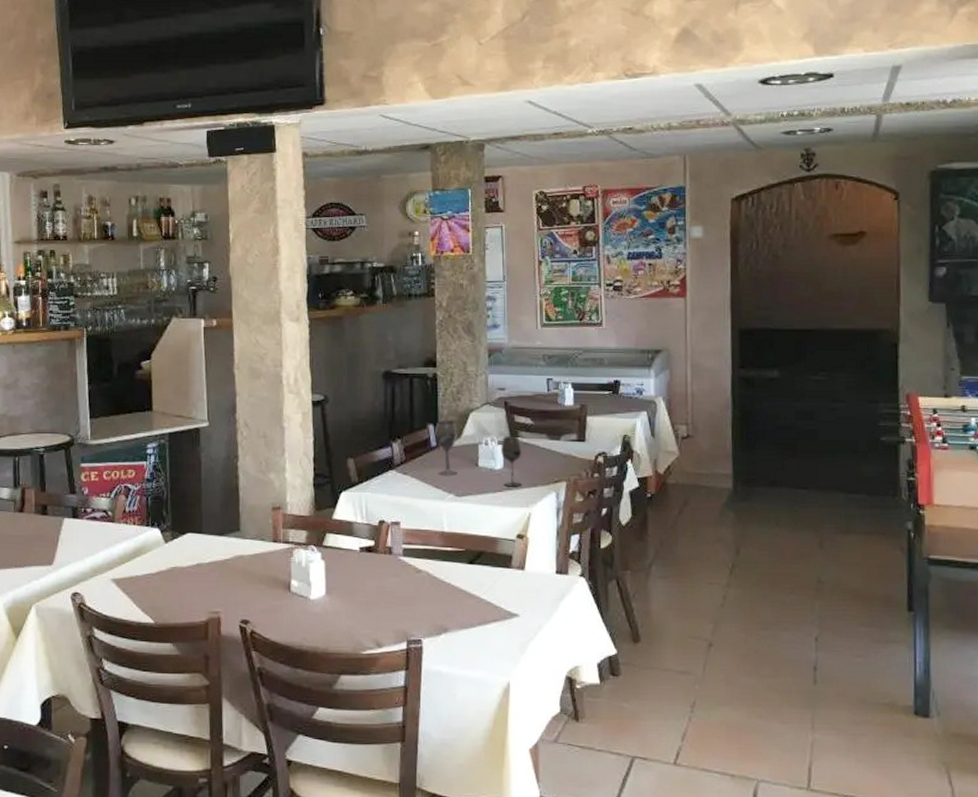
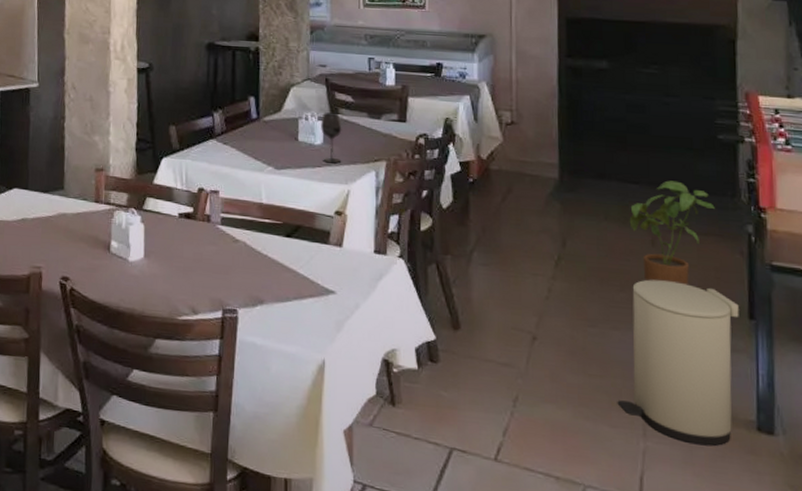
wine glass: present [435,420,458,476] -> none [256,93,278,149]
pedal bin: none [787,580,899,733] -> present [617,279,739,446]
house plant: none [798,484,878,583] -> present [629,180,715,285]

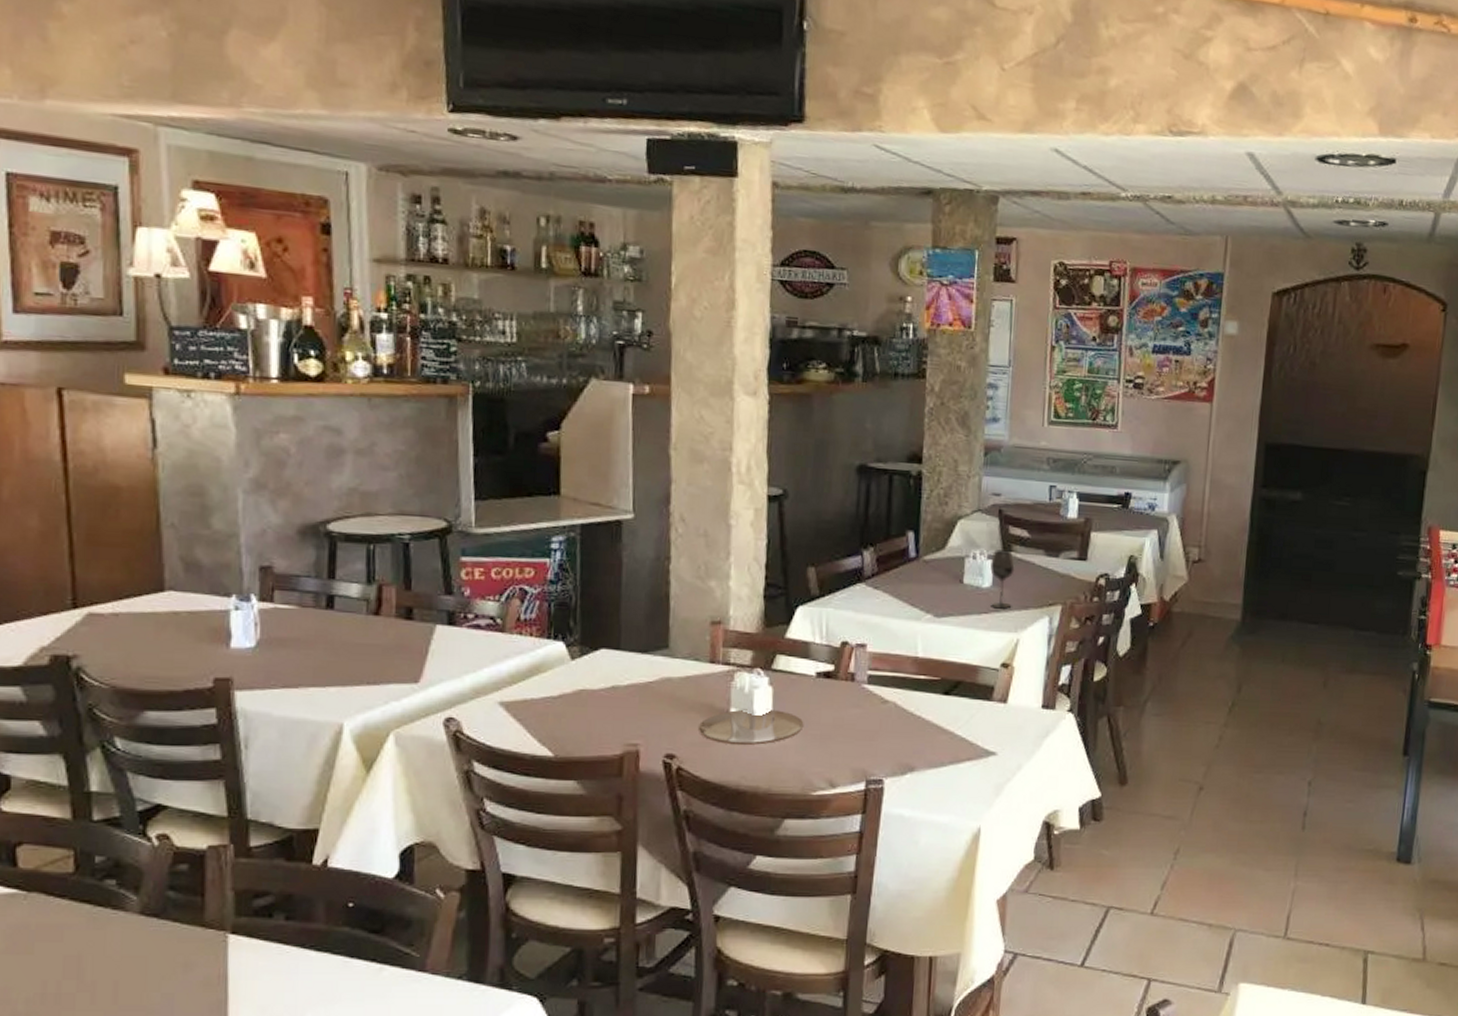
plate: none [86,242,170,273] -> present [697,709,804,746]
pedal bin: present [617,279,739,446] -> none [1274,722,1396,880]
house plant: present [629,180,715,285] -> none [1304,619,1386,726]

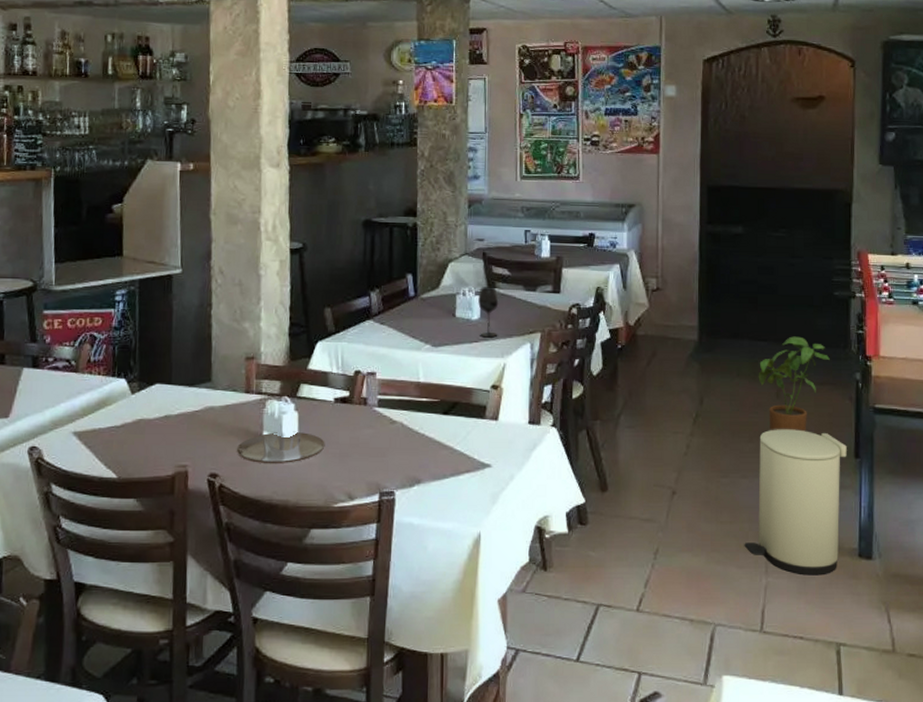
pedal bin: none [1274,722,1396,880] -> present [744,429,847,575]
house plant: none [1304,619,1386,726] -> present [758,336,830,432]

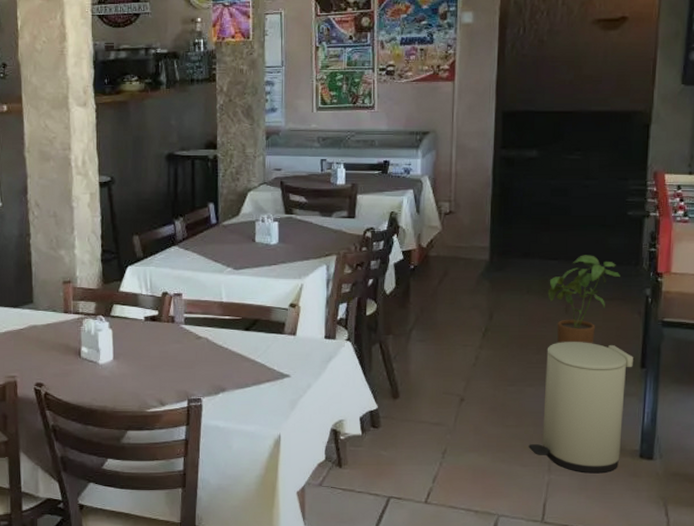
plate: present [236,432,325,464] -> none [58,347,138,375]
wine glass: present [477,286,499,338] -> none [275,212,296,261]

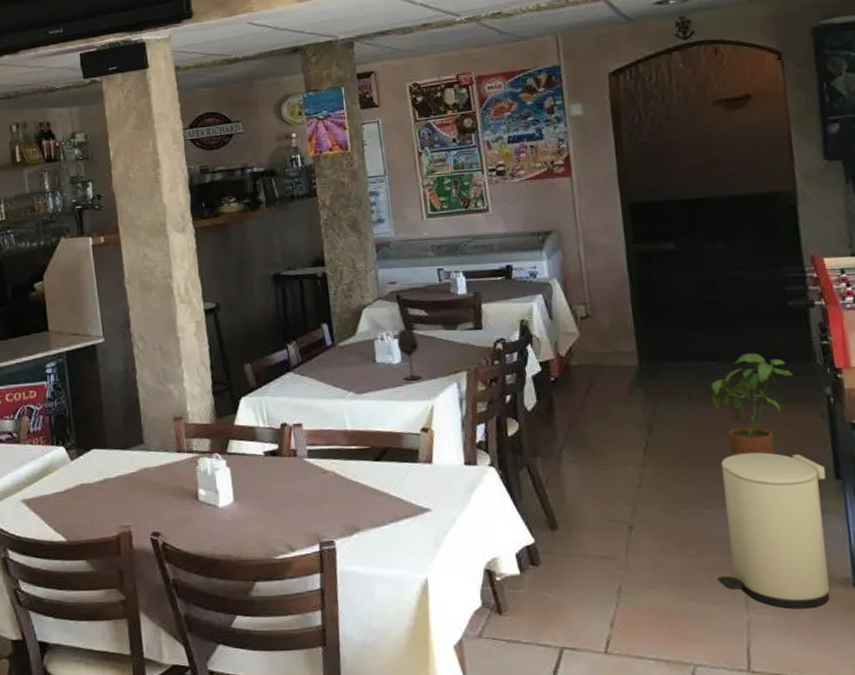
wine glass: none [275,212,296,261] -> present [396,328,422,381]

